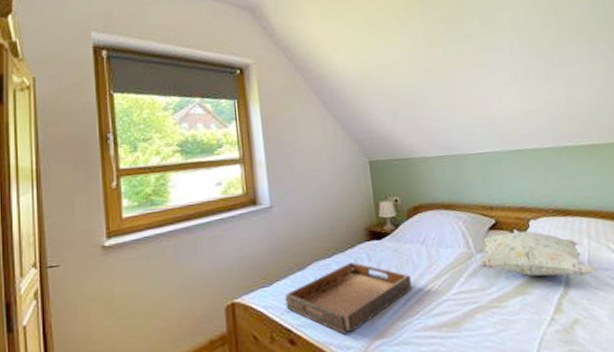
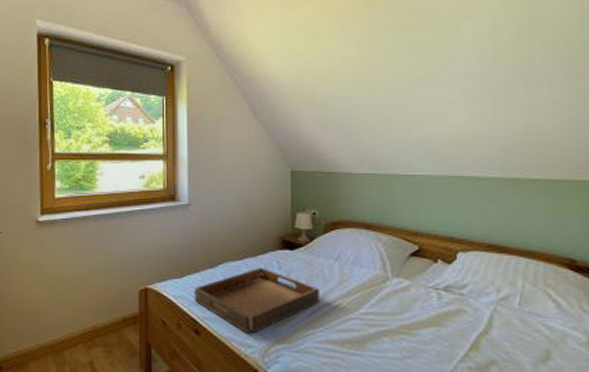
decorative pillow: present [476,230,597,277] -> none [391,261,527,318]

